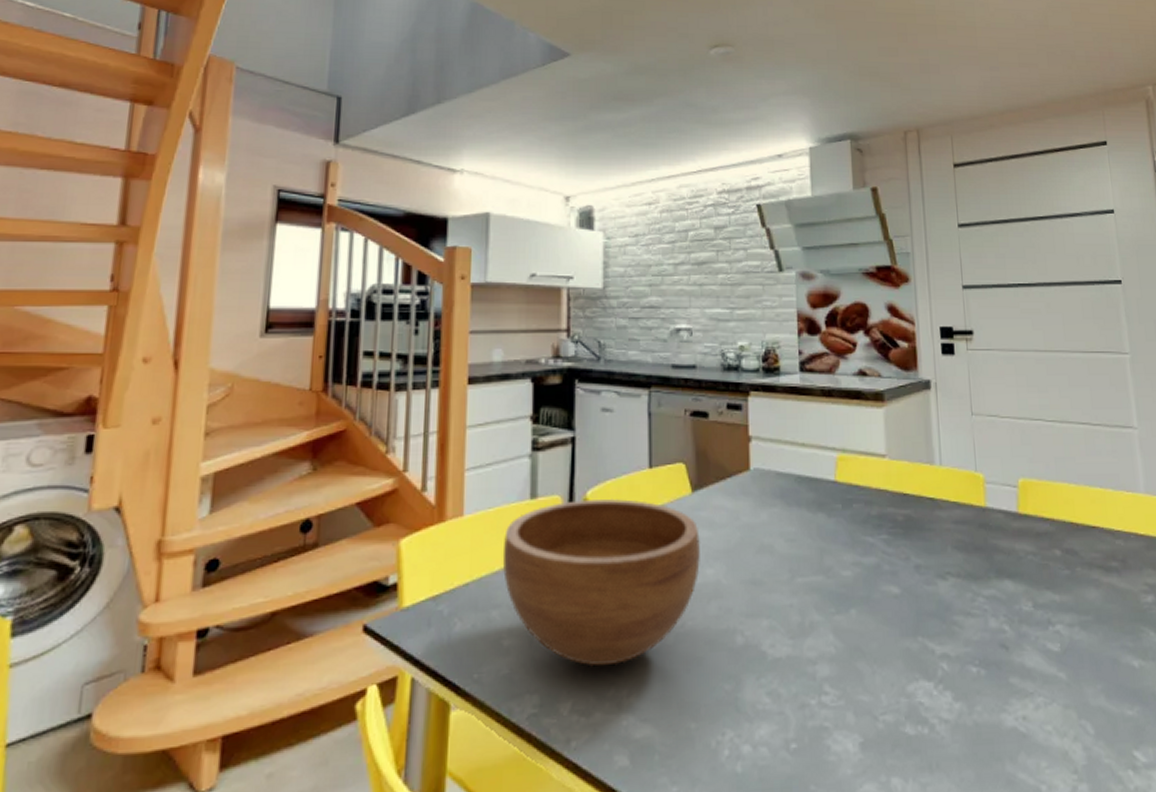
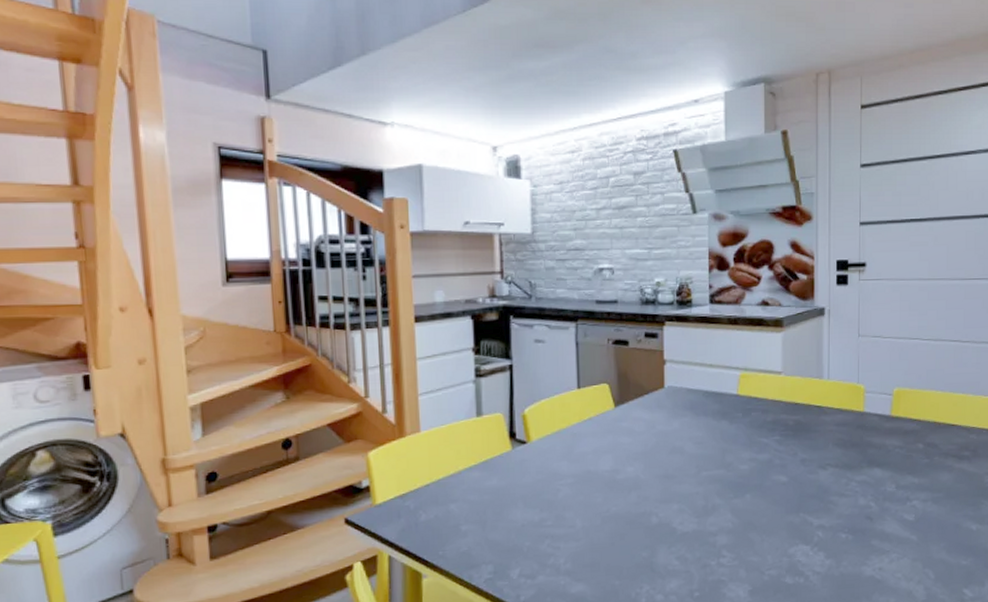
bowl: present [502,498,700,667] -> none [455,414,622,543]

